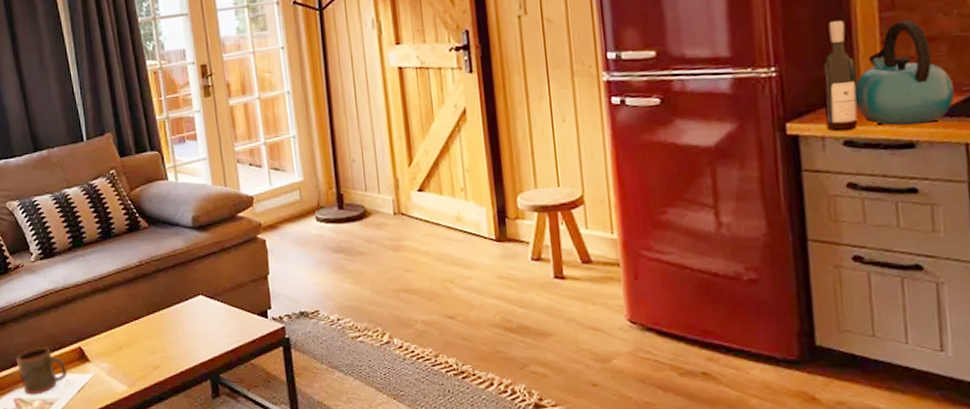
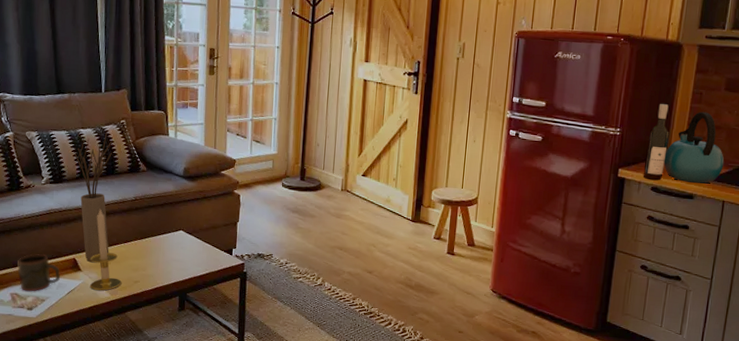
vase: none [62,188,119,350] -> present [74,132,113,263]
candle: none [97,282,139,383] -> present [89,209,122,291]

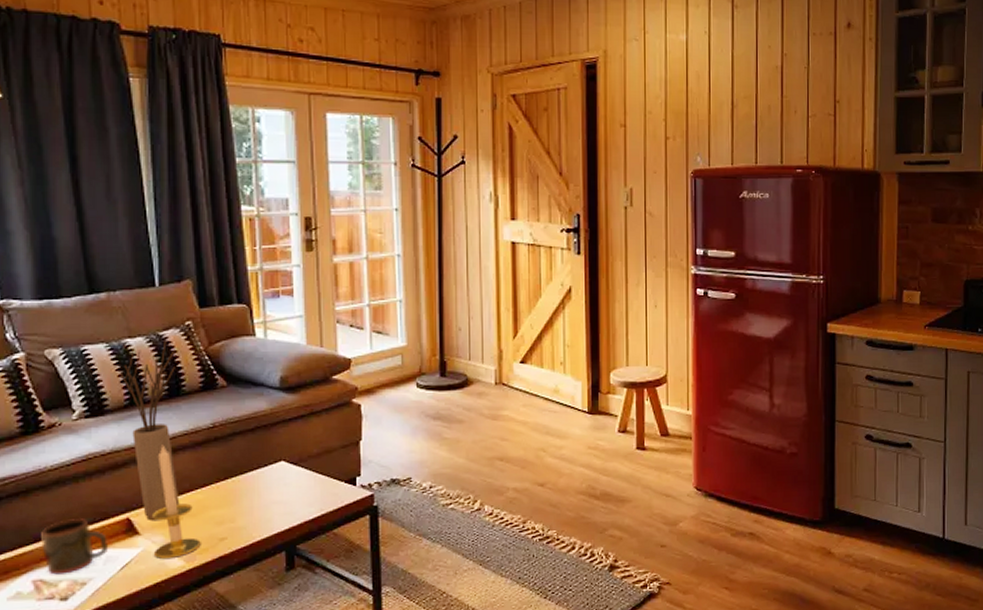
bottle: present [642,104,669,181] -> none [855,243,878,333]
kettle: present [663,111,724,184] -> none [876,248,942,332]

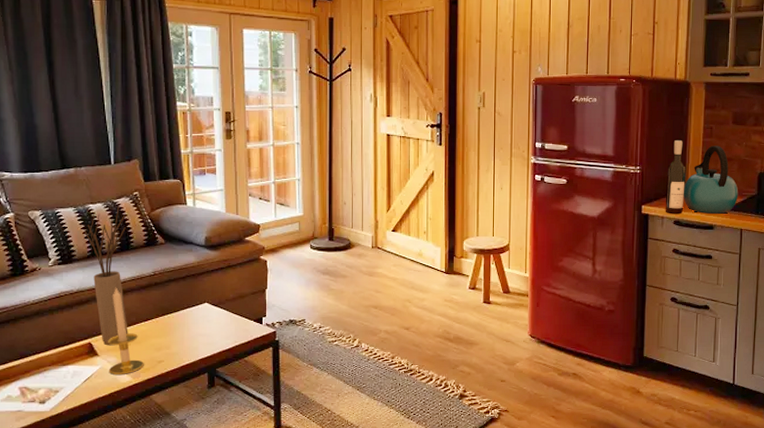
mug: present [41,517,109,575] -> none [26,341,76,384]
bottle: none [855,243,878,333] -> present [665,140,686,214]
kettle: none [876,248,942,332] -> present [683,145,739,215]

